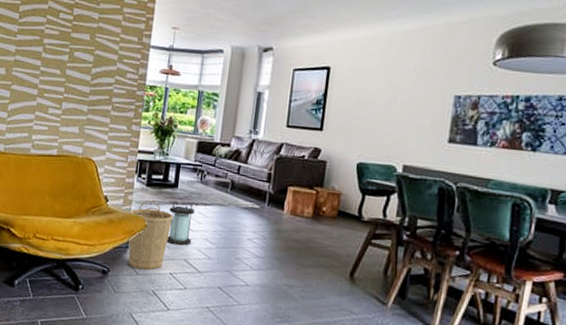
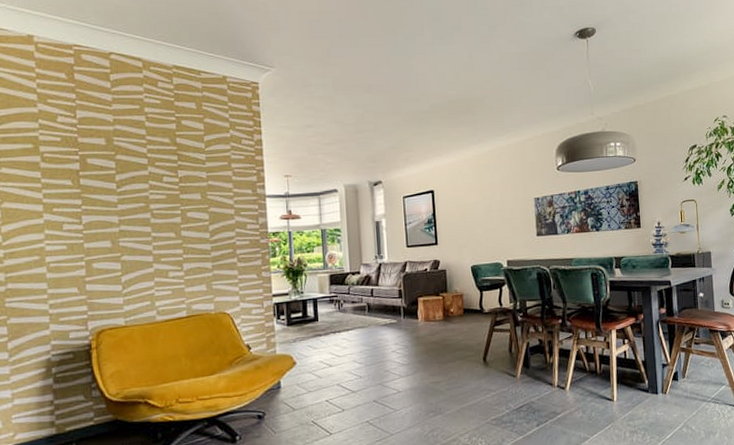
basket: present [128,200,173,271] -> none [274,338,319,405]
lantern: present [166,201,196,246] -> none [314,332,341,373]

